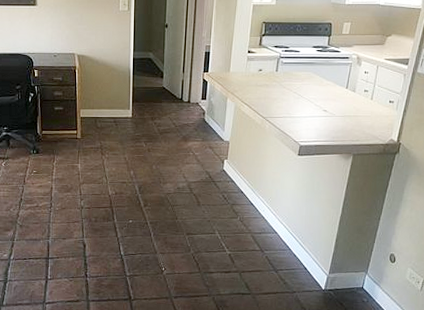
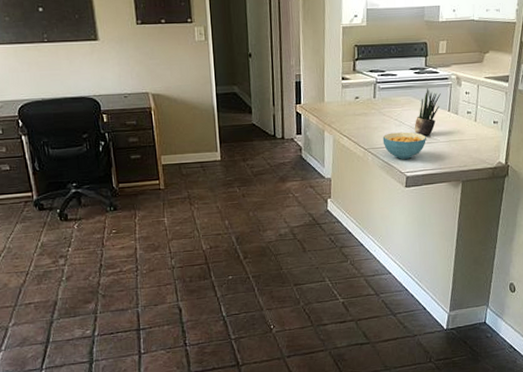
cereal bowl: none [281,104,323,129] -> present [382,132,427,159]
potted plant: none [311,65,340,109] -> present [414,88,441,136]

